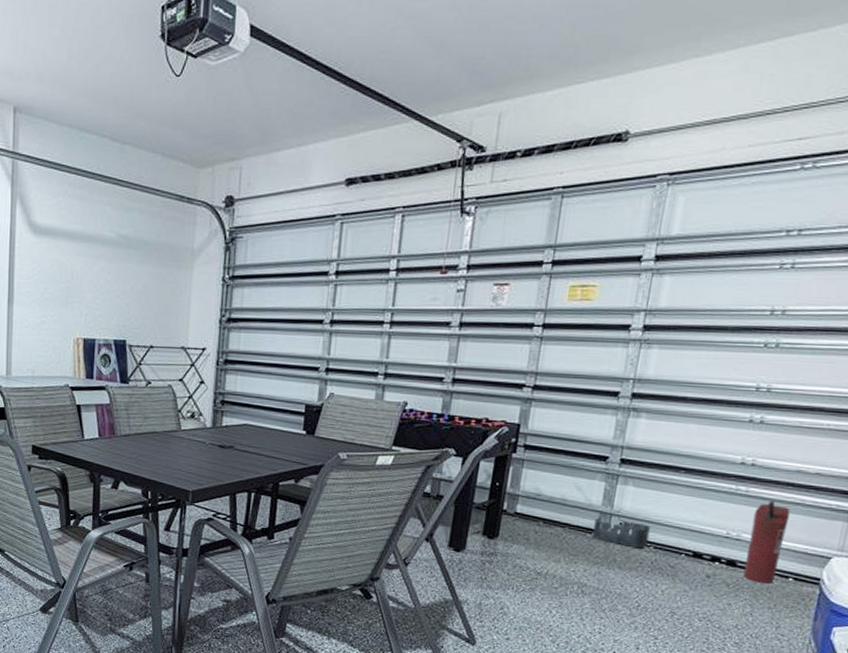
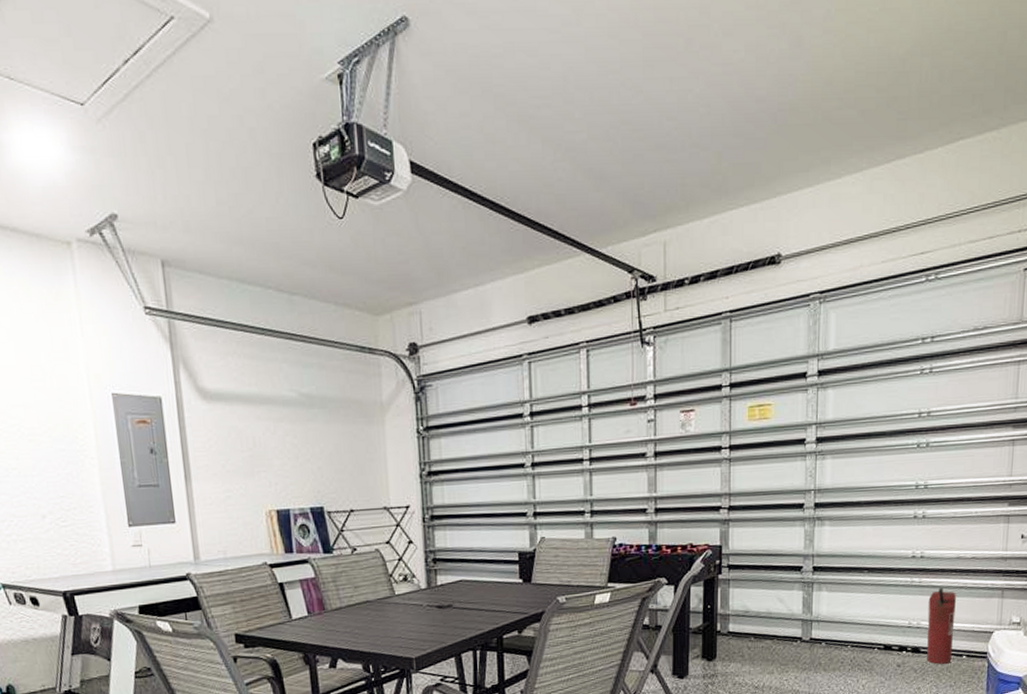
storage bin: present [592,517,651,549] -> none [797,624,846,649]

